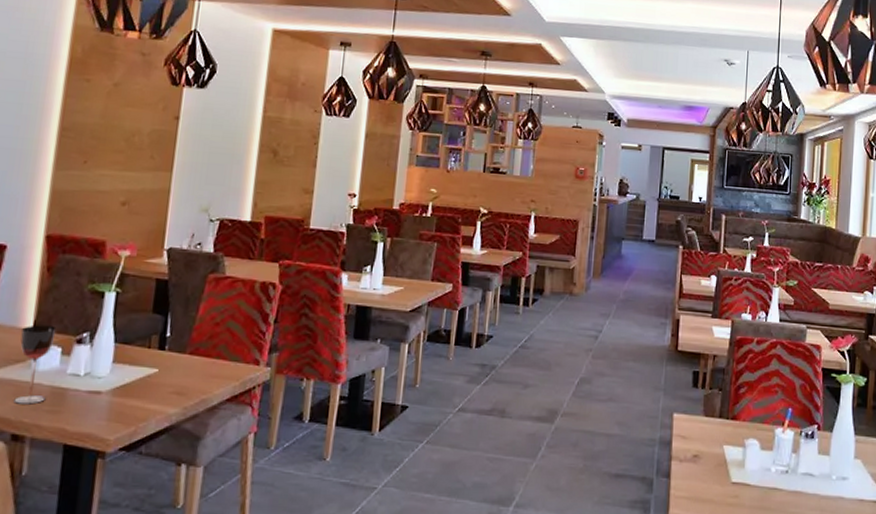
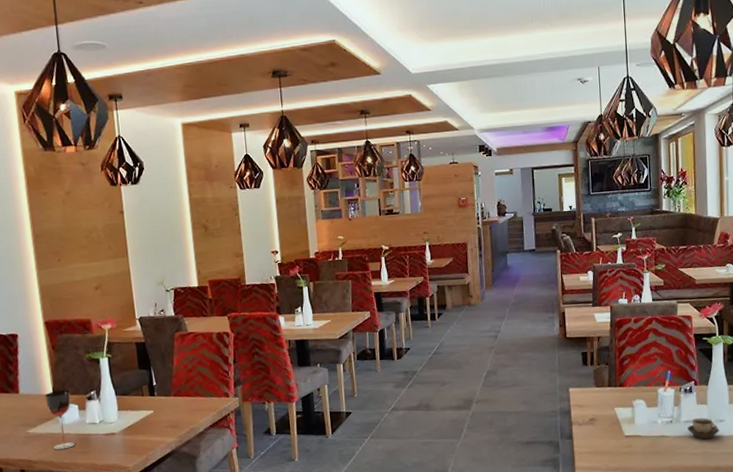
cup: none [804,471,841,500] -> present [687,418,720,440]

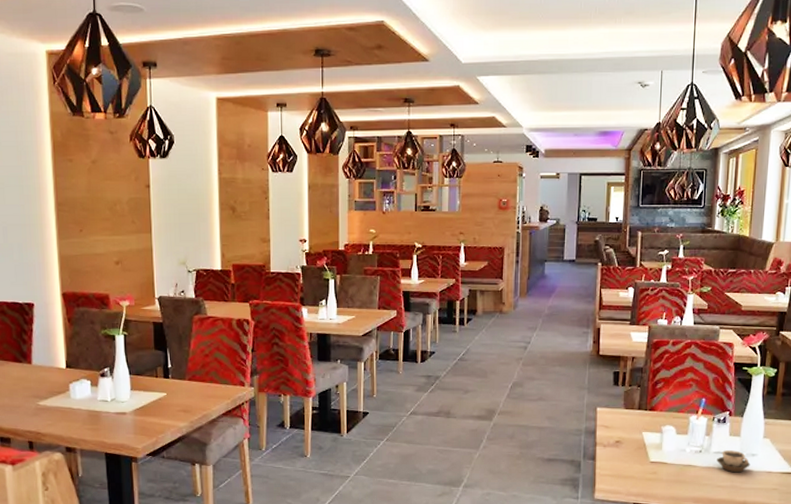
wineglass: present [45,389,76,450] -> none [58,364,86,425]

